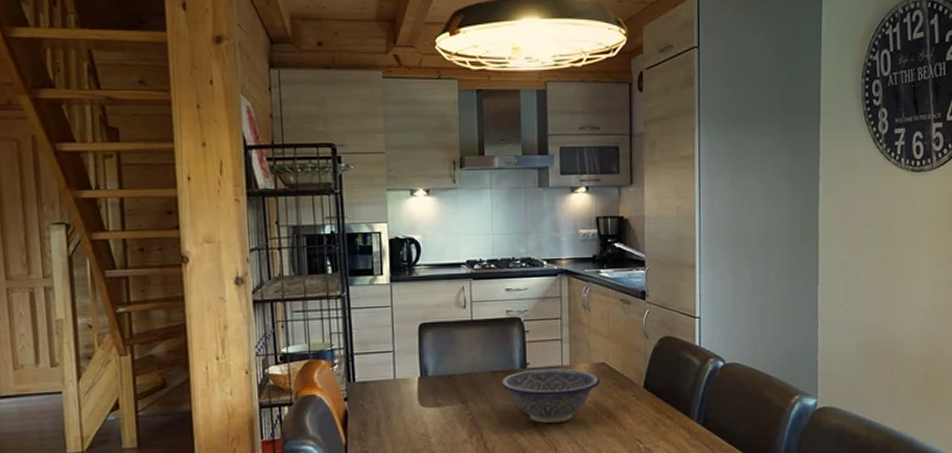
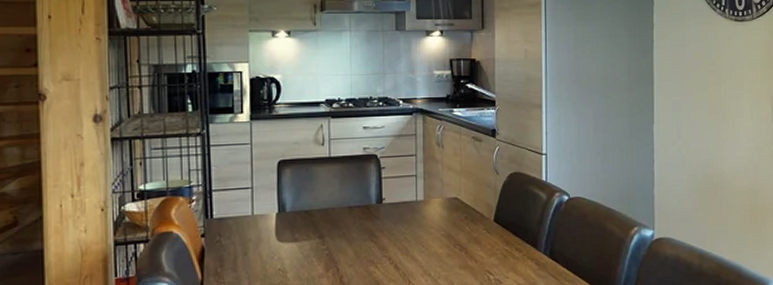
decorative bowl: present [500,368,600,424] -> none [356,203,453,257]

